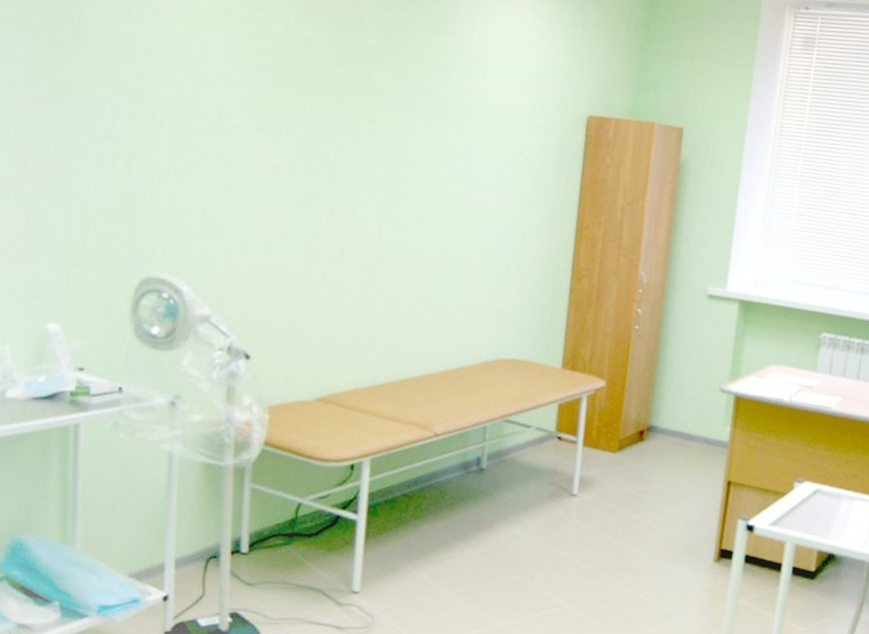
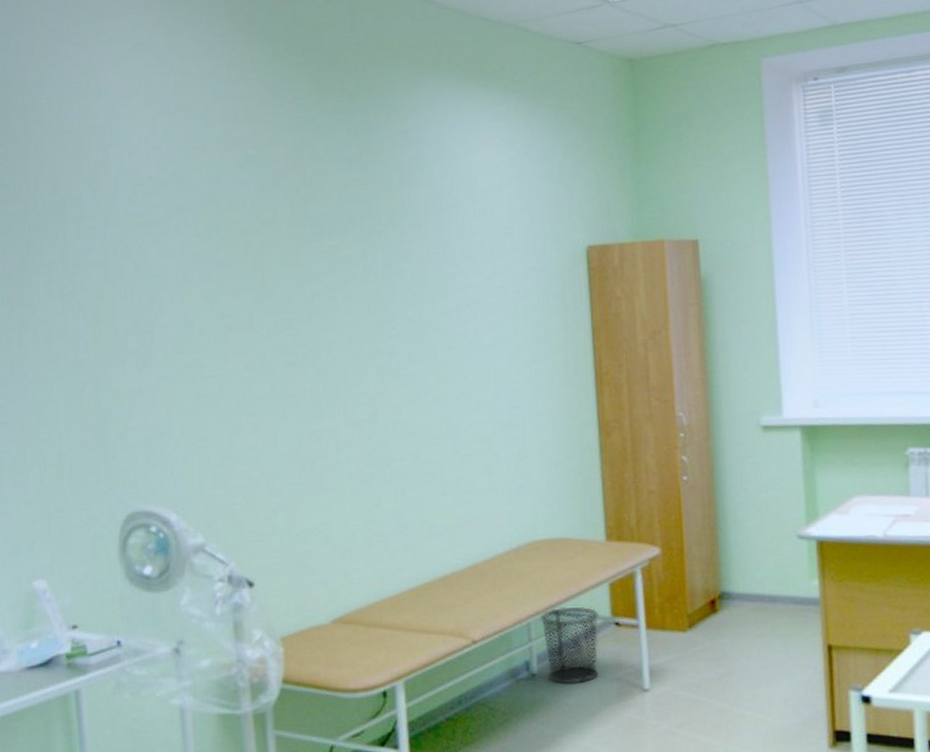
waste bin: none [495,417,545,482] -> present [541,607,599,684]

